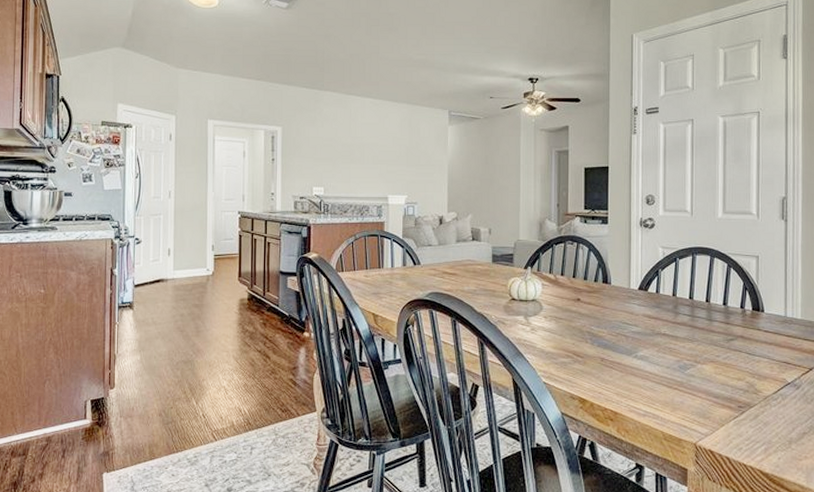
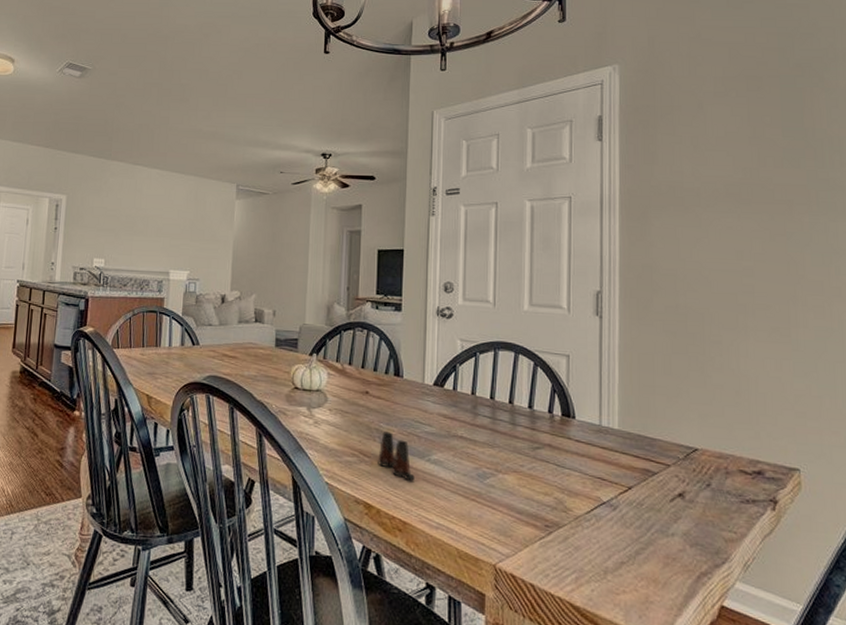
salt shaker: none [590,334,625,376] -> present [378,432,416,481]

